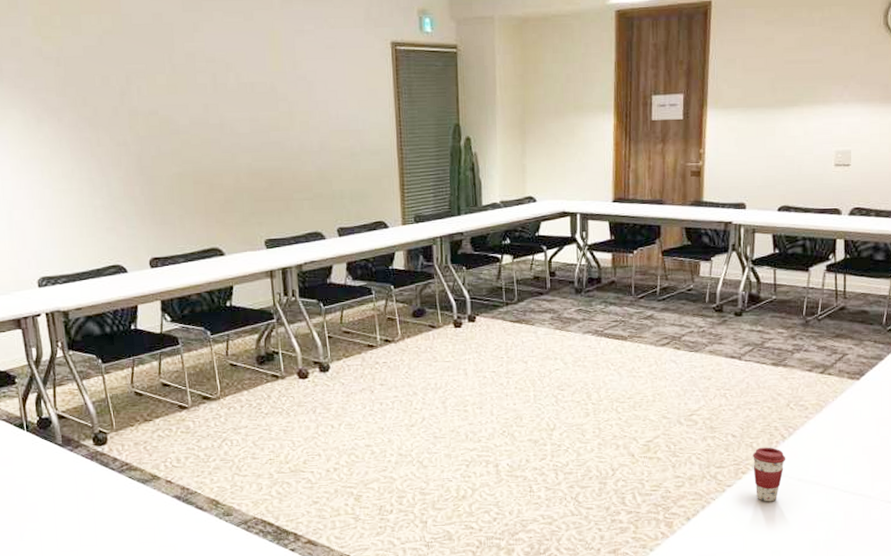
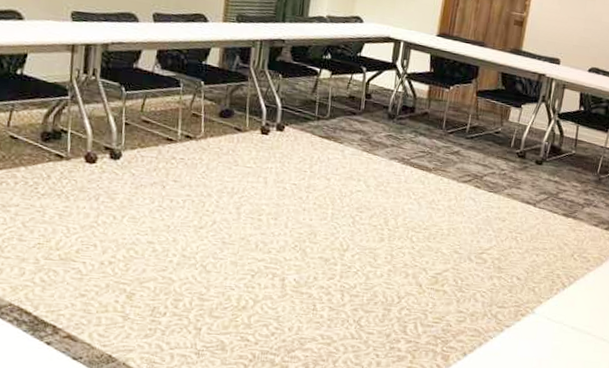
coffee cup: present [753,447,786,502] -> none [531,292,564,346]

